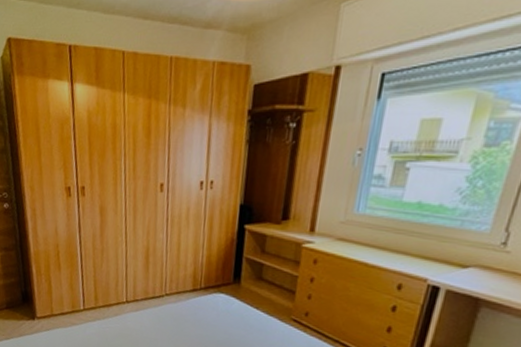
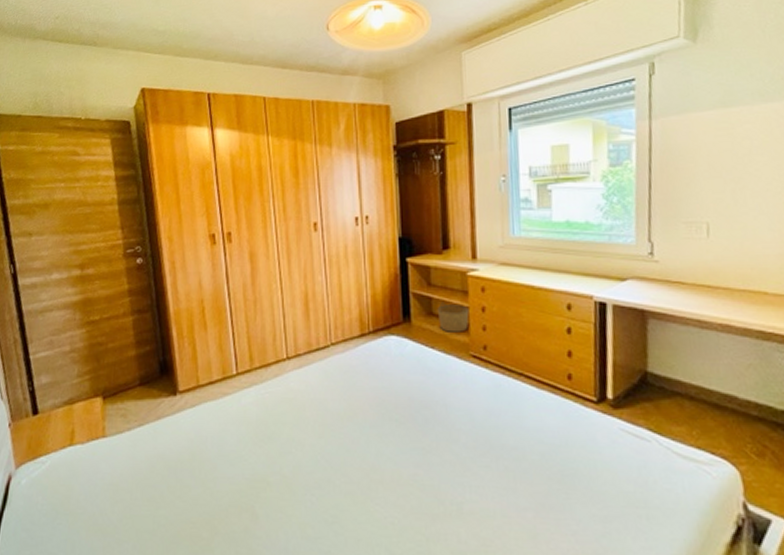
basket: none [266,269,298,298] -> present [437,302,469,332]

